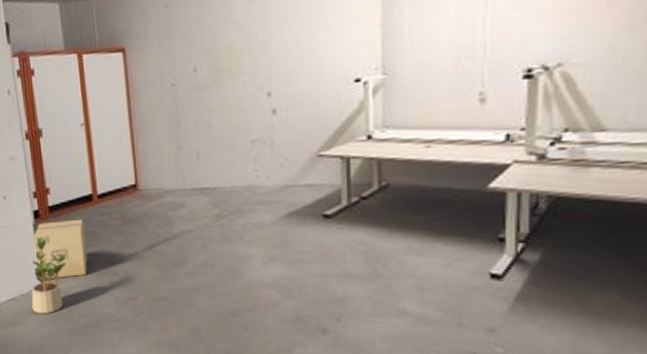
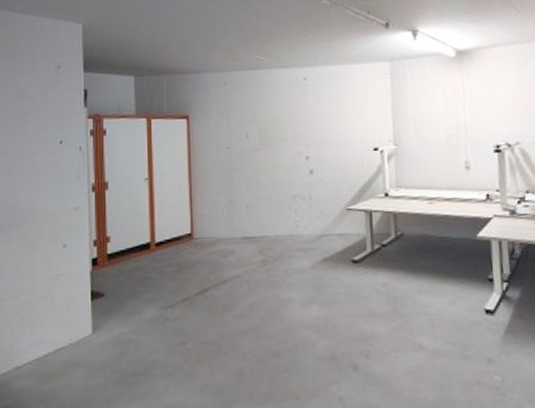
potted plant: present [31,237,68,314] -> none [80,284,122,364]
cardboard box: present [33,219,88,280] -> none [89,266,141,327]

